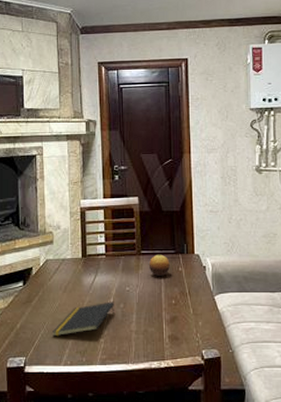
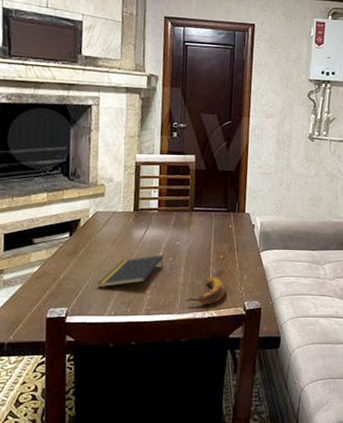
banana: none [140,323,181,353] -> present [185,277,226,304]
fruit: present [148,254,170,277] -> none [200,211,221,233]

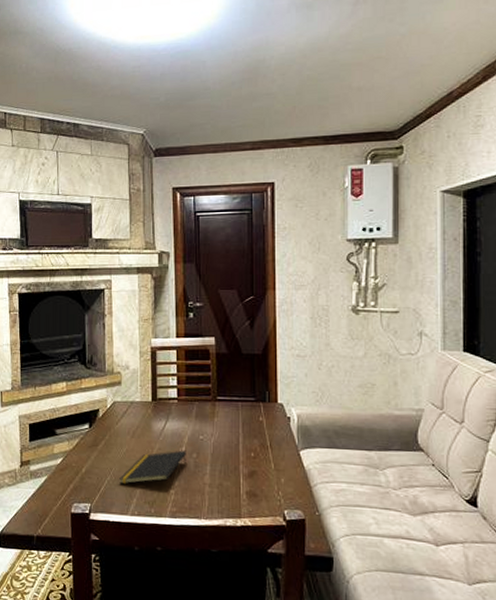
banana: present [185,277,226,304] -> none [214,478,260,511]

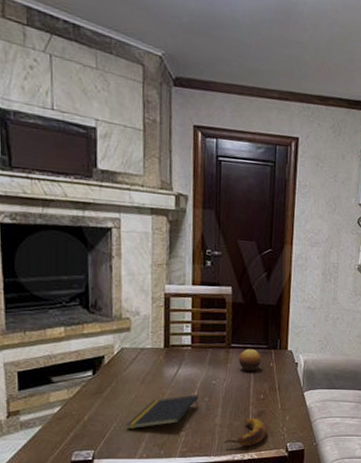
banana: none [214,478,260,511] -> present [223,417,267,446]
fruit: none [225,401,249,426] -> present [238,348,261,371]

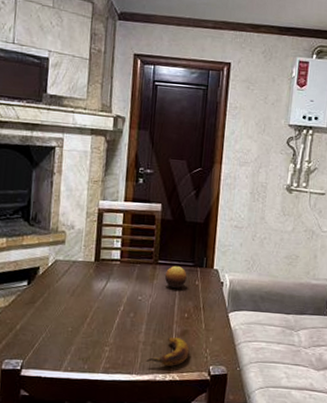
notepad: present [127,394,198,430] -> none [54,309,124,342]

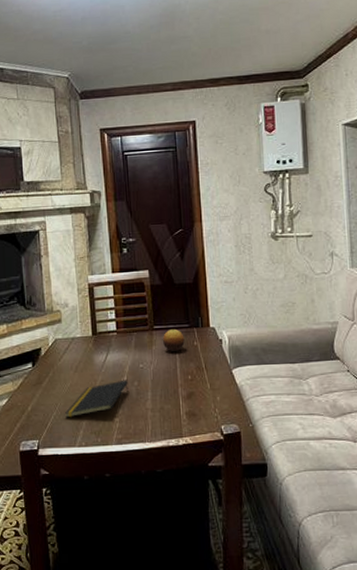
notepad: none [54,309,124,342] -> present [65,379,129,418]
banana: present [146,336,190,366] -> none [156,400,199,430]

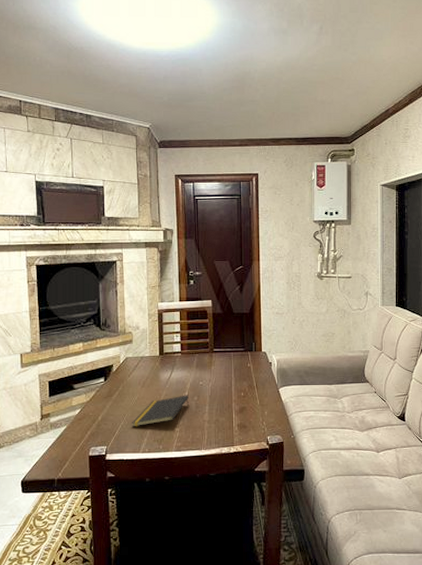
fruit: present [162,328,185,352] -> none [220,352,240,372]

